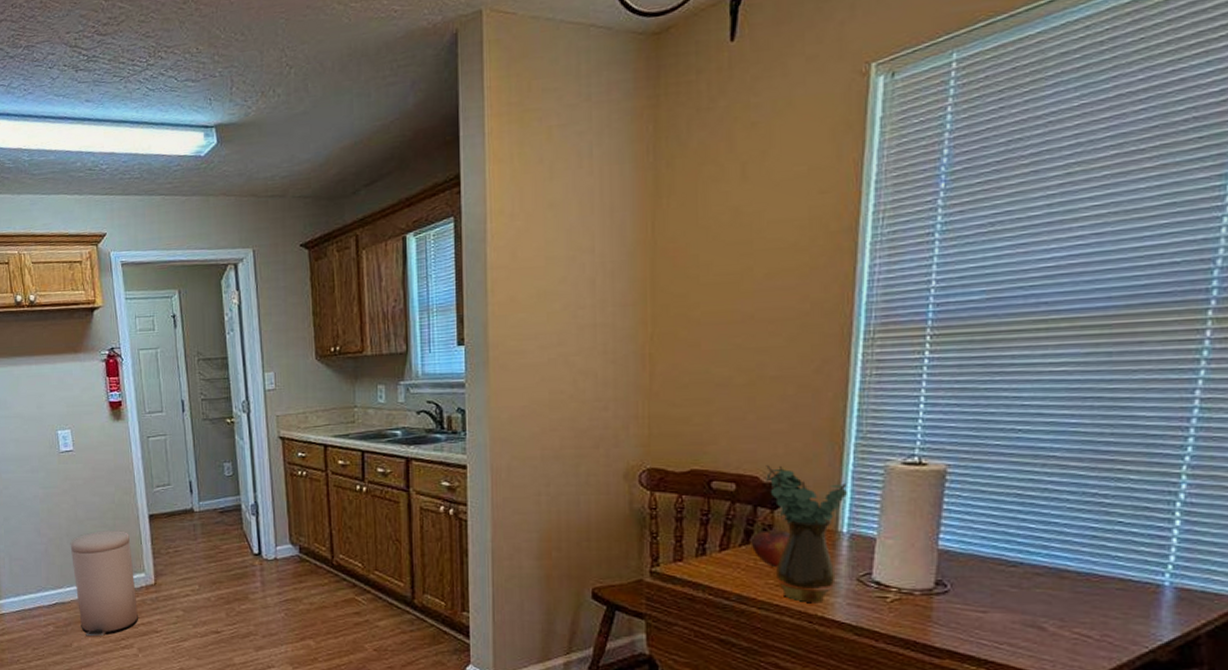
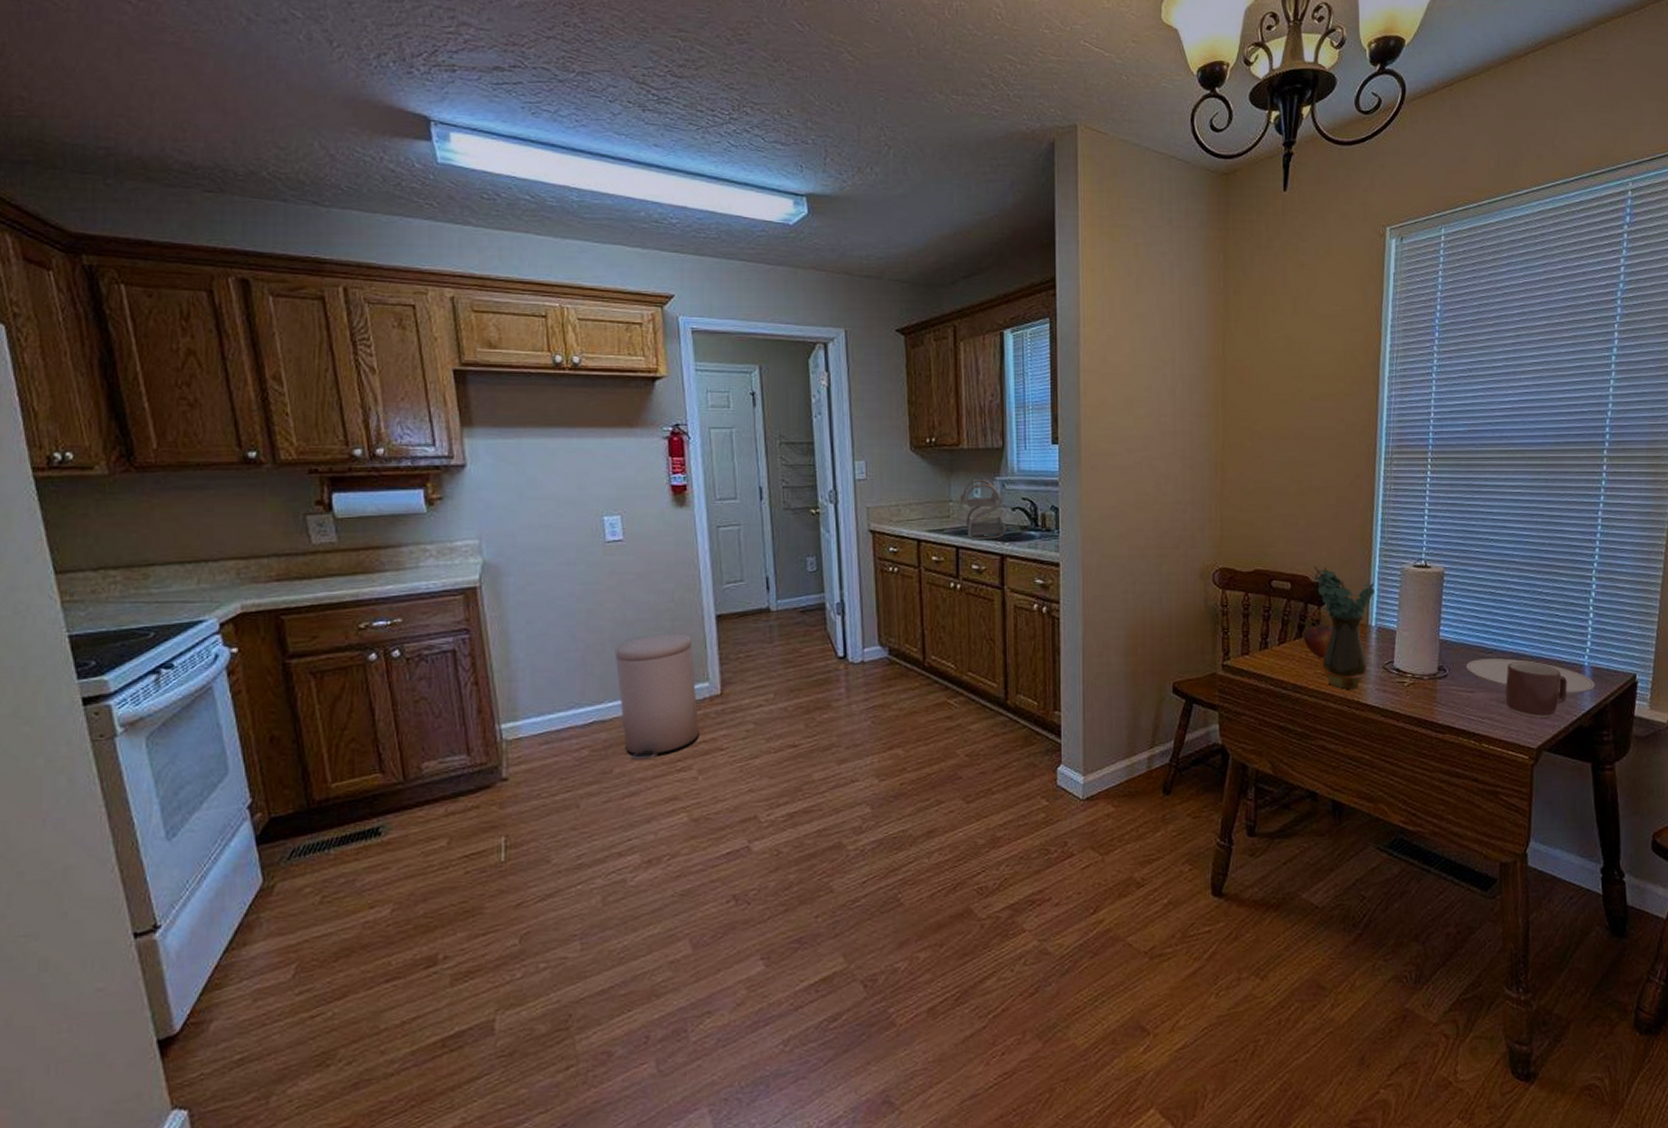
dish rack: none [365,383,411,444] -> present [961,478,1007,540]
plate: none [977,573,1181,620] -> present [1466,658,1595,694]
mug: none [1035,578,1134,647] -> present [1505,662,1567,718]

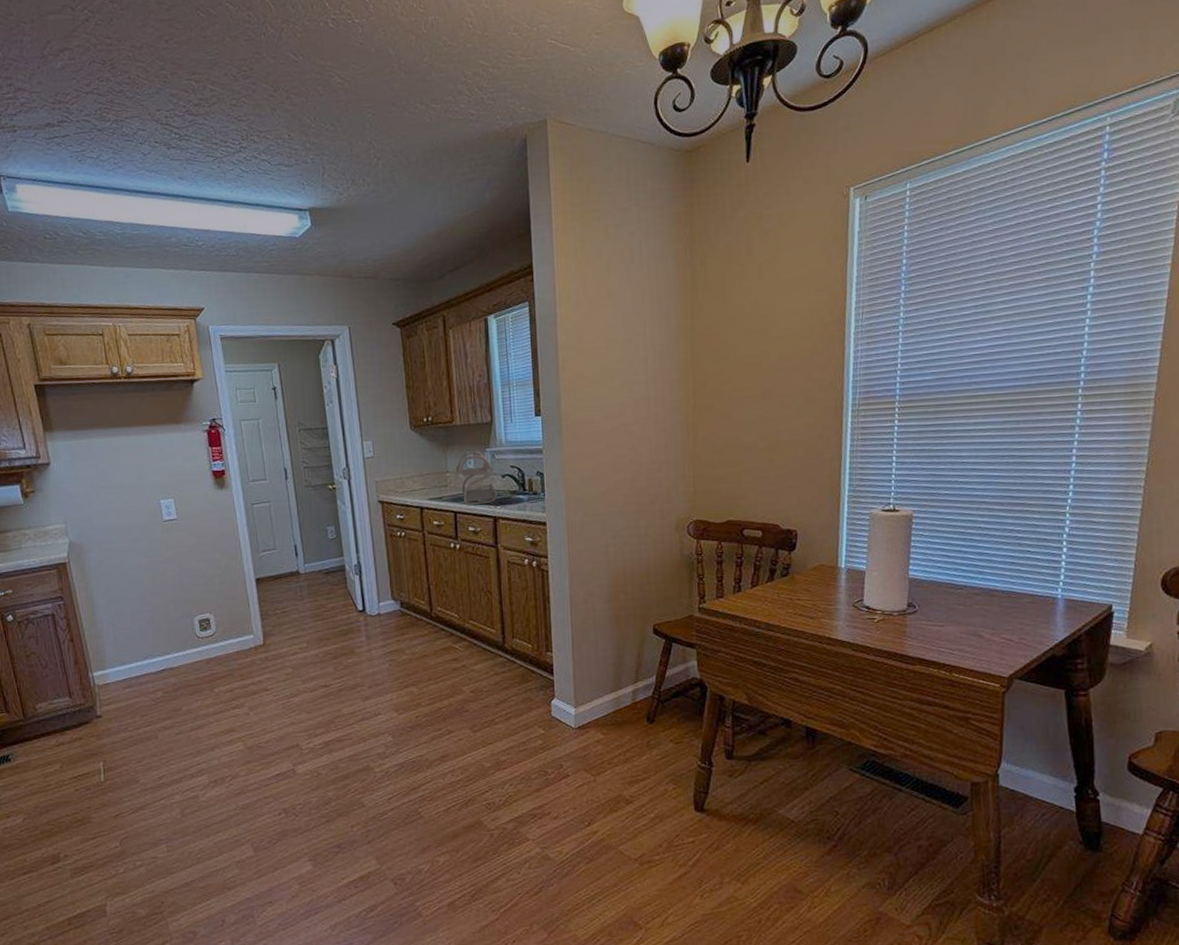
pedal bin: present [614,633,699,760] -> none [176,595,248,700]
fruit: present [1304,624,1334,658] -> none [775,567,804,599]
vase: present [1314,566,1374,690] -> none [784,515,844,627]
plate: present [1466,658,1595,694] -> none [936,593,1069,626]
mug: present [1505,662,1567,718] -> none [975,596,1040,649]

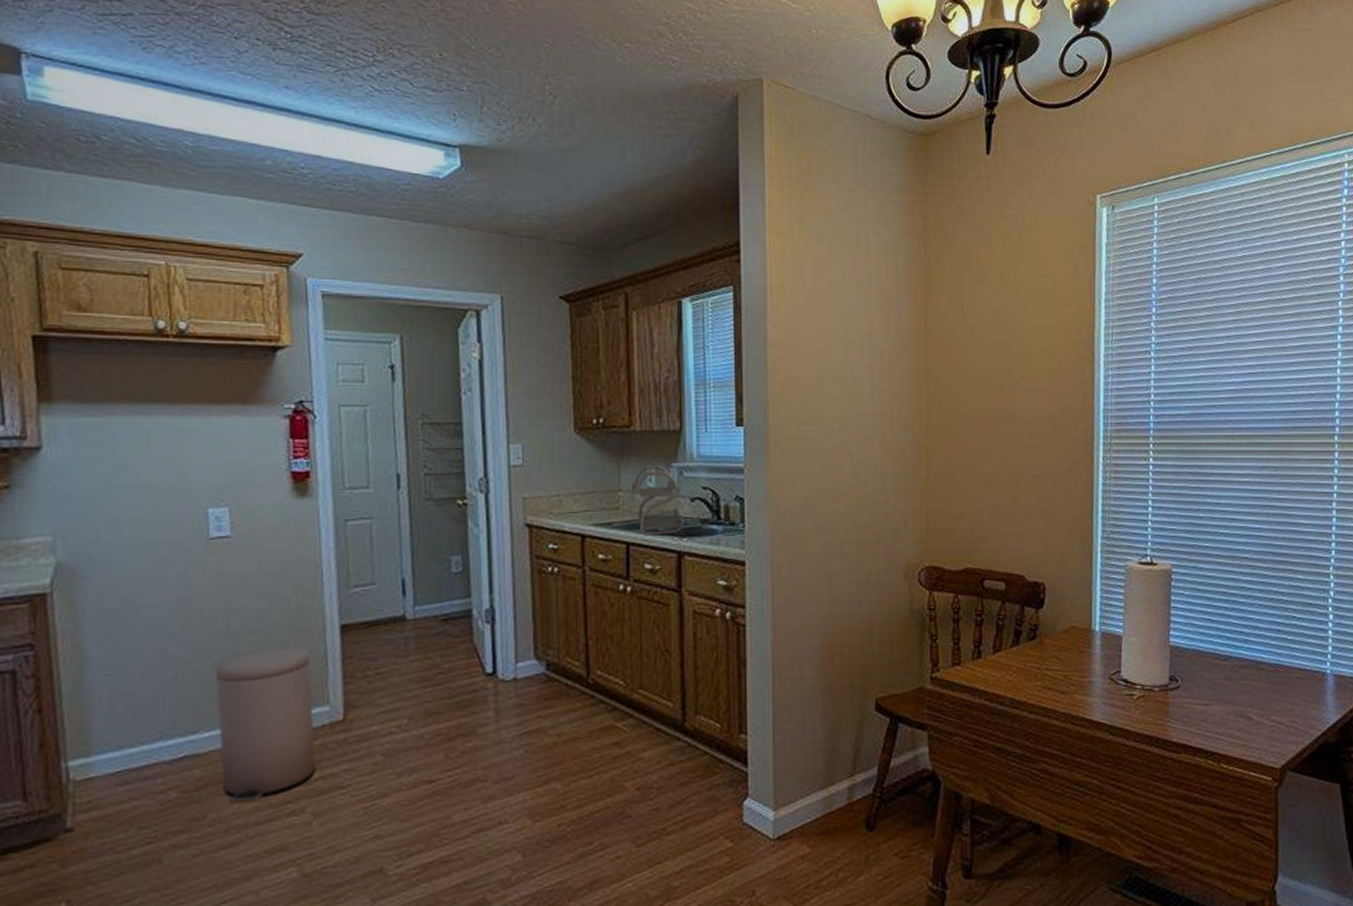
pedal bin: none [176,595,248,700] -> present [214,647,316,802]

